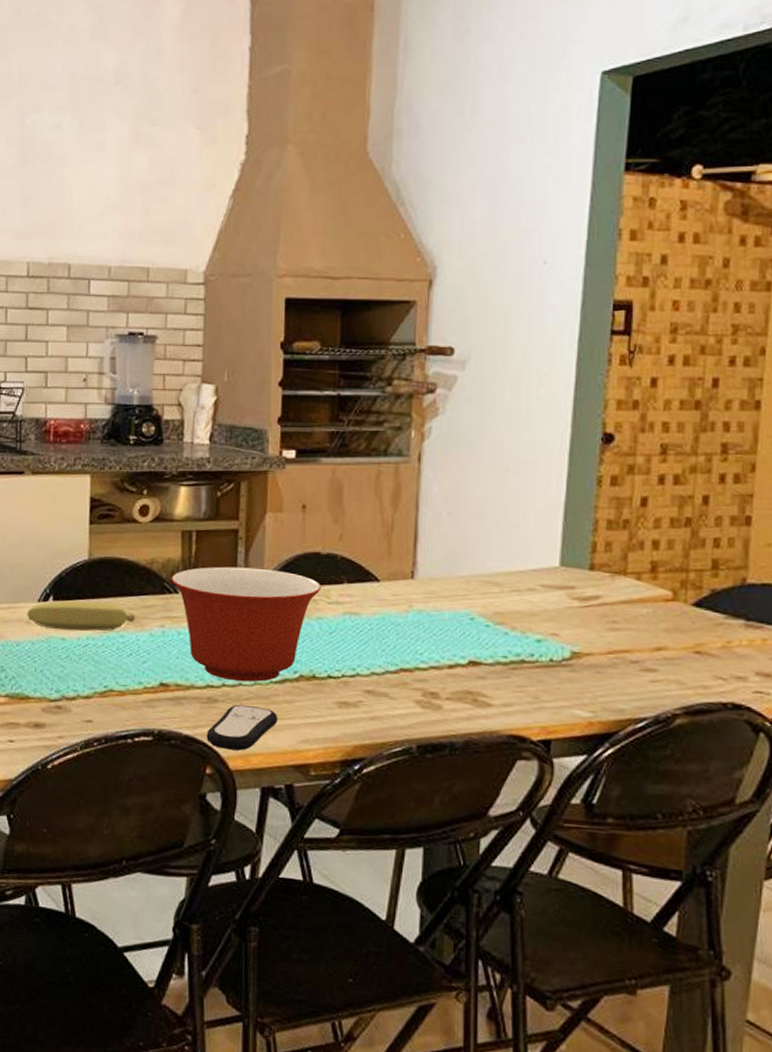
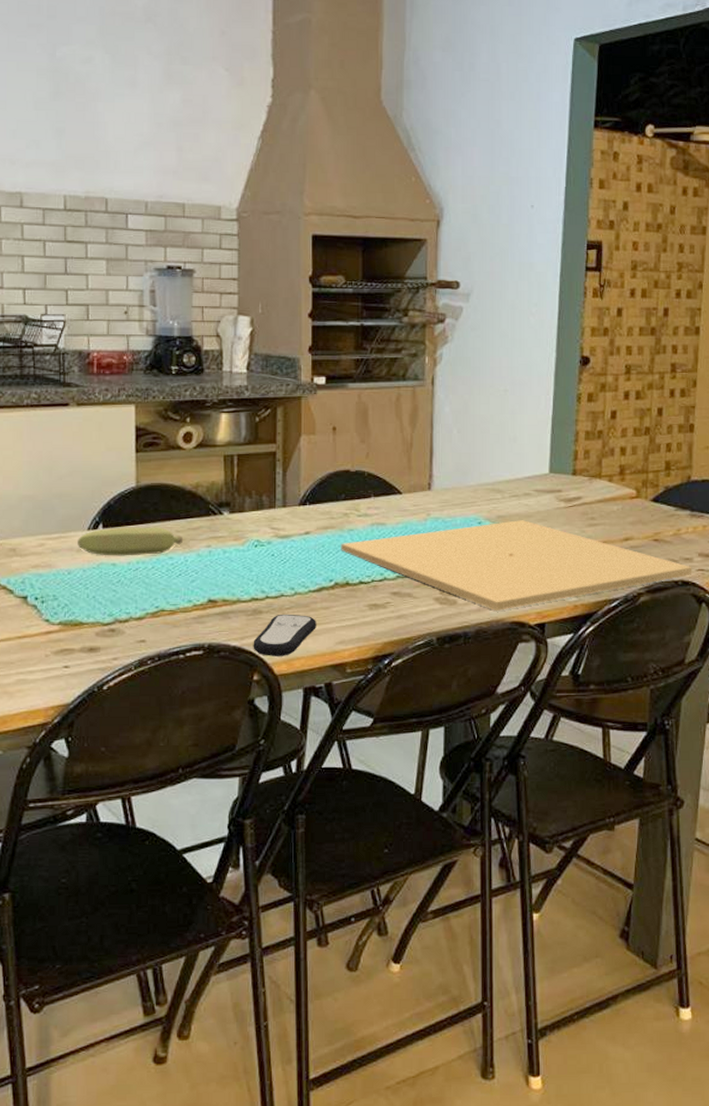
mixing bowl: present [171,566,322,682] -> none [216,487,352,593]
cutting board: none [307,618,747,721] -> present [341,520,692,611]

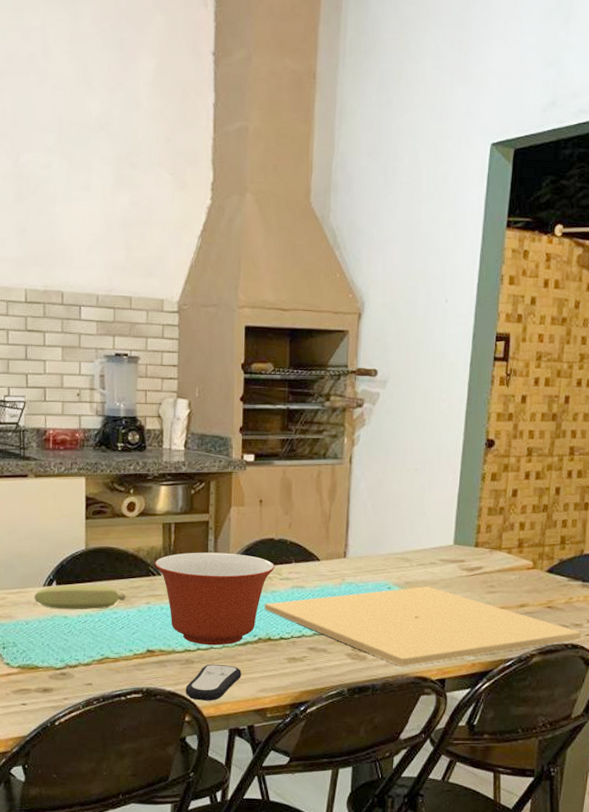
mixing bowl: none [216,487,352,593] -> present [155,552,275,646]

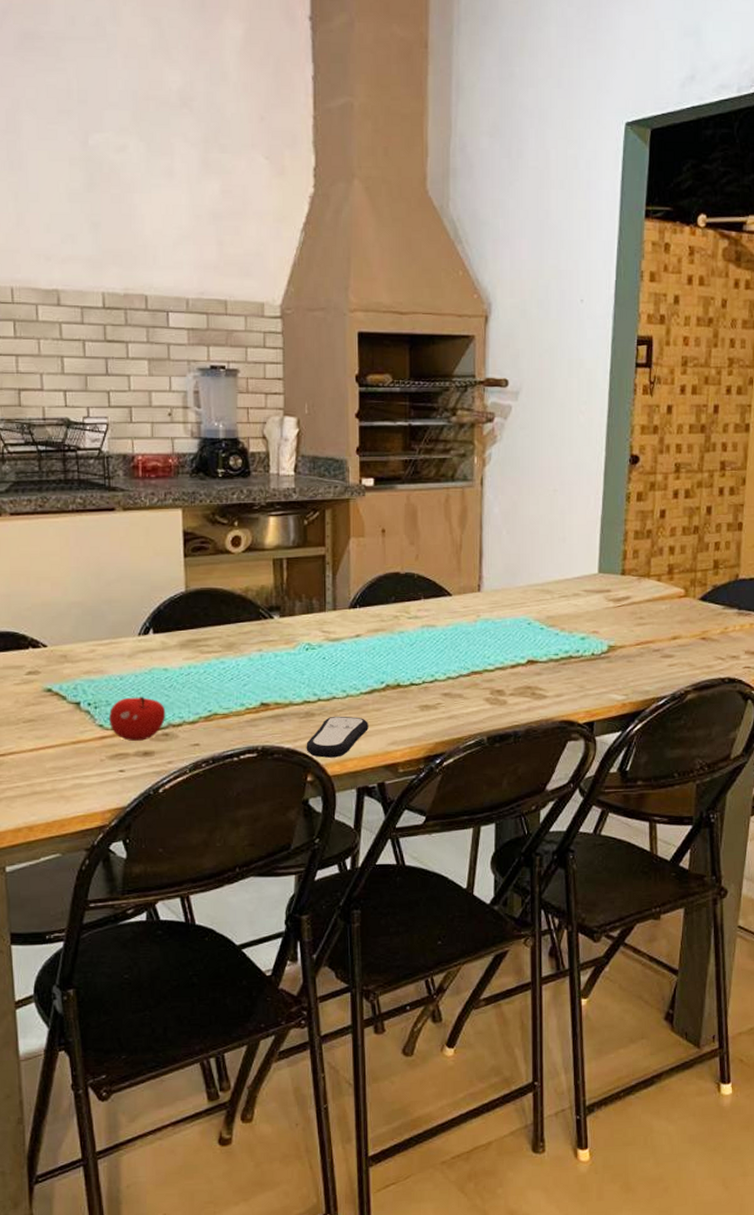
fruit: none [15,639,64,679] -> present [109,696,166,741]
banana: present [34,584,125,610] -> none [129,632,234,661]
mixing bowl: present [155,552,275,646] -> none [266,590,402,695]
cutting board: present [264,586,582,666] -> none [391,620,739,710]

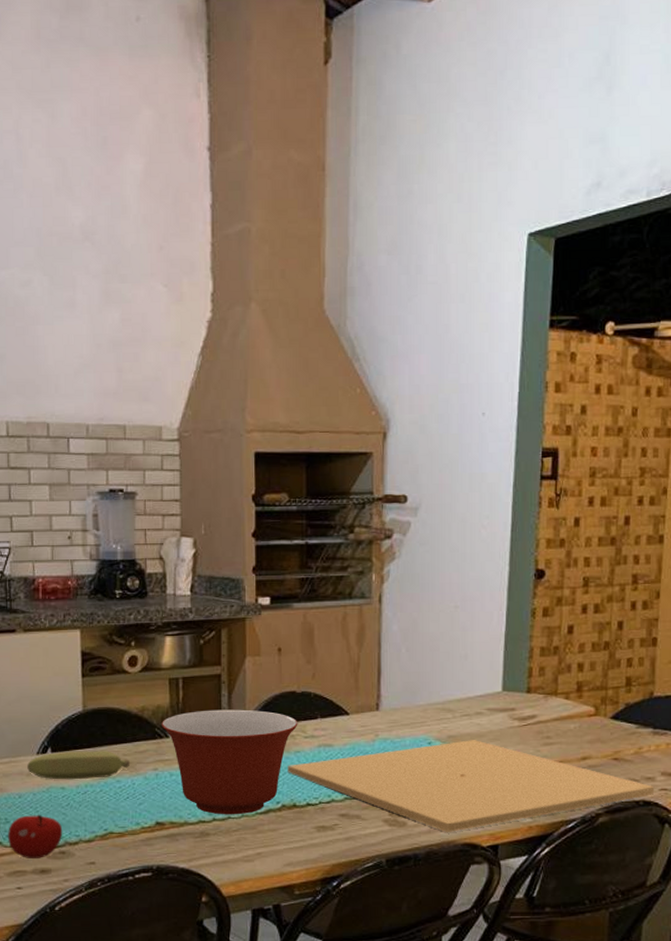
banana: none [129,632,234,661] -> present [27,751,129,780]
mixing bowl: none [266,590,402,695] -> present [162,709,298,815]
remote control: present [306,716,368,758] -> none [201,836,264,878]
cutting board: none [391,620,739,710] -> present [288,740,655,832]

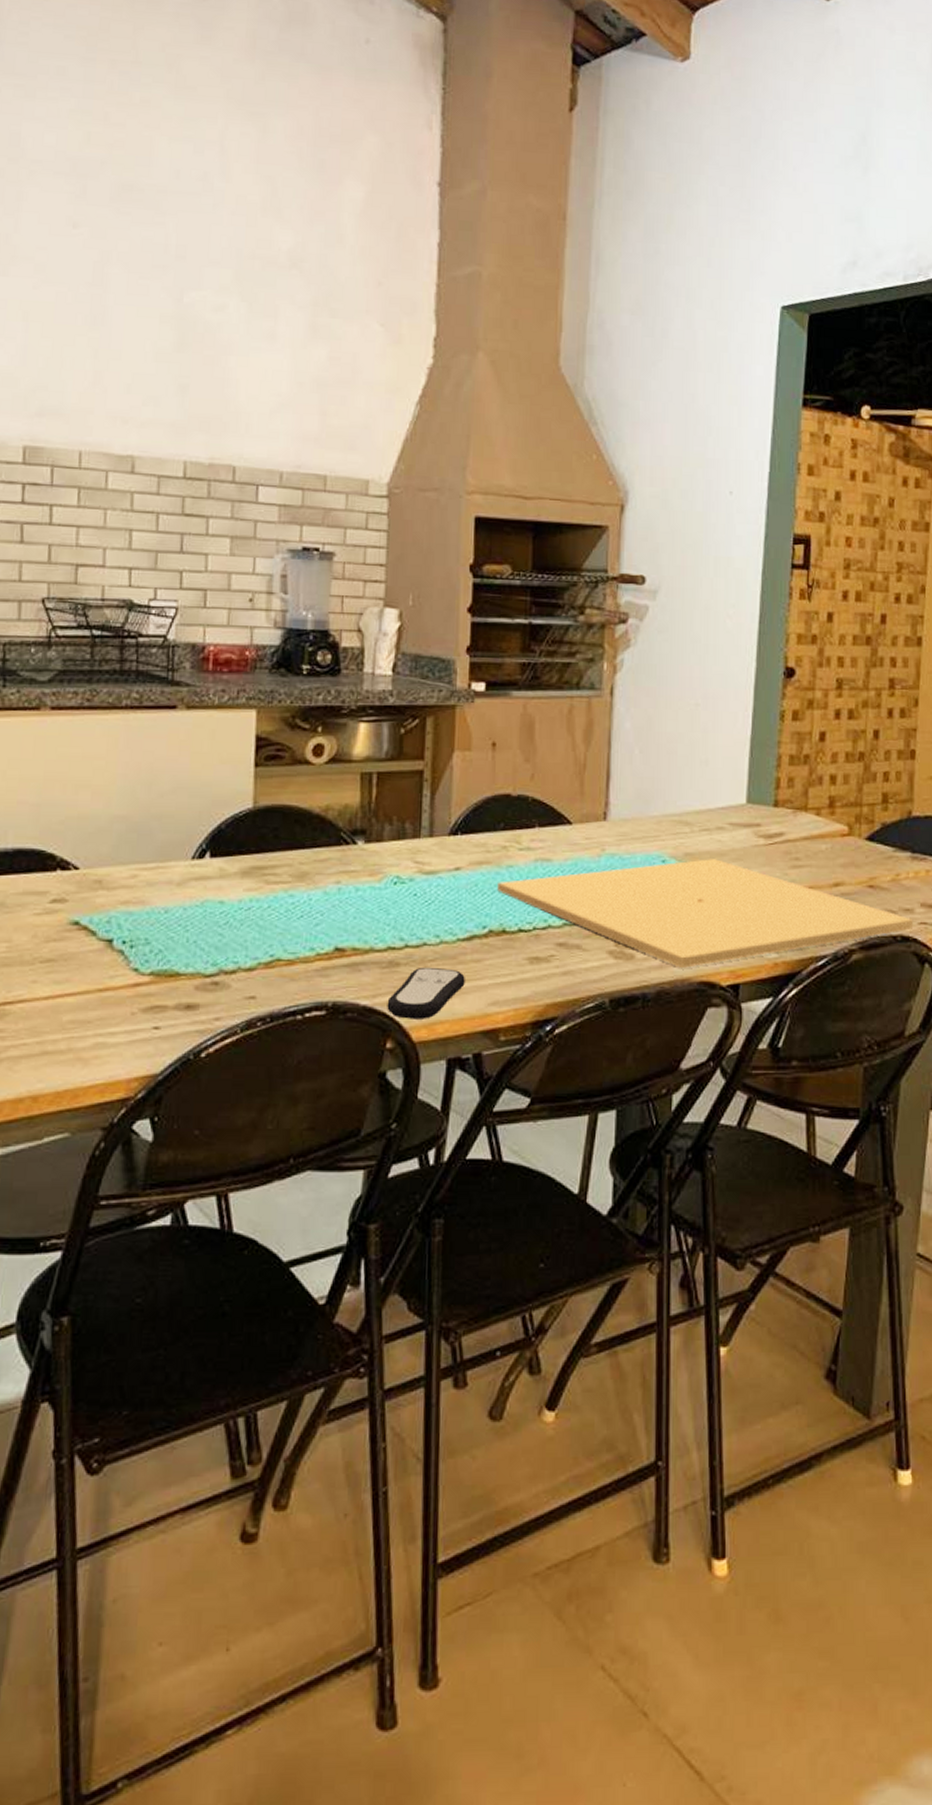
fruit: present [8,814,63,858] -> none [147,934,218,990]
banana: present [27,751,129,780] -> none [178,856,307,893]
mixing bowl: present [162,709,298,815] -> none [349,812,512,941]
remote control: none [201,836,264,878] -> present [387,966,465,1019]

